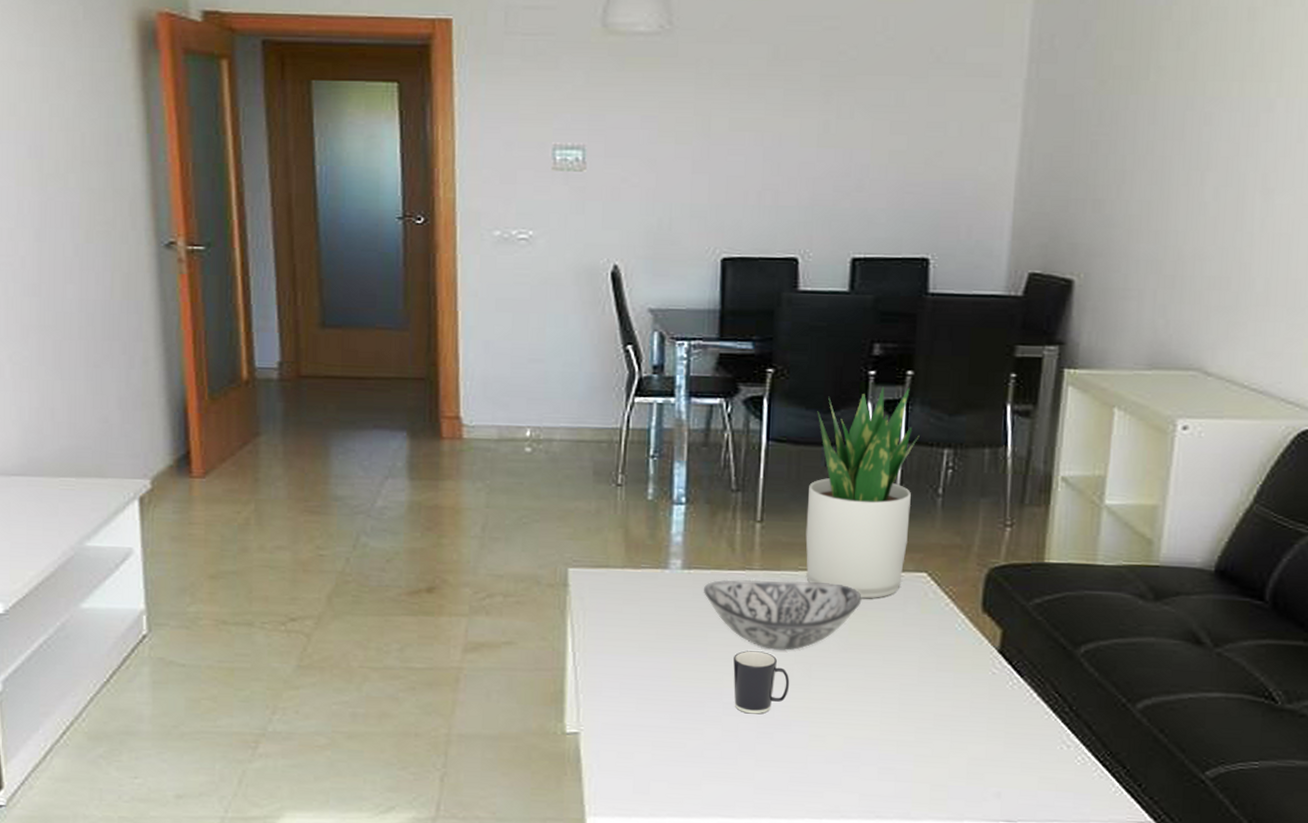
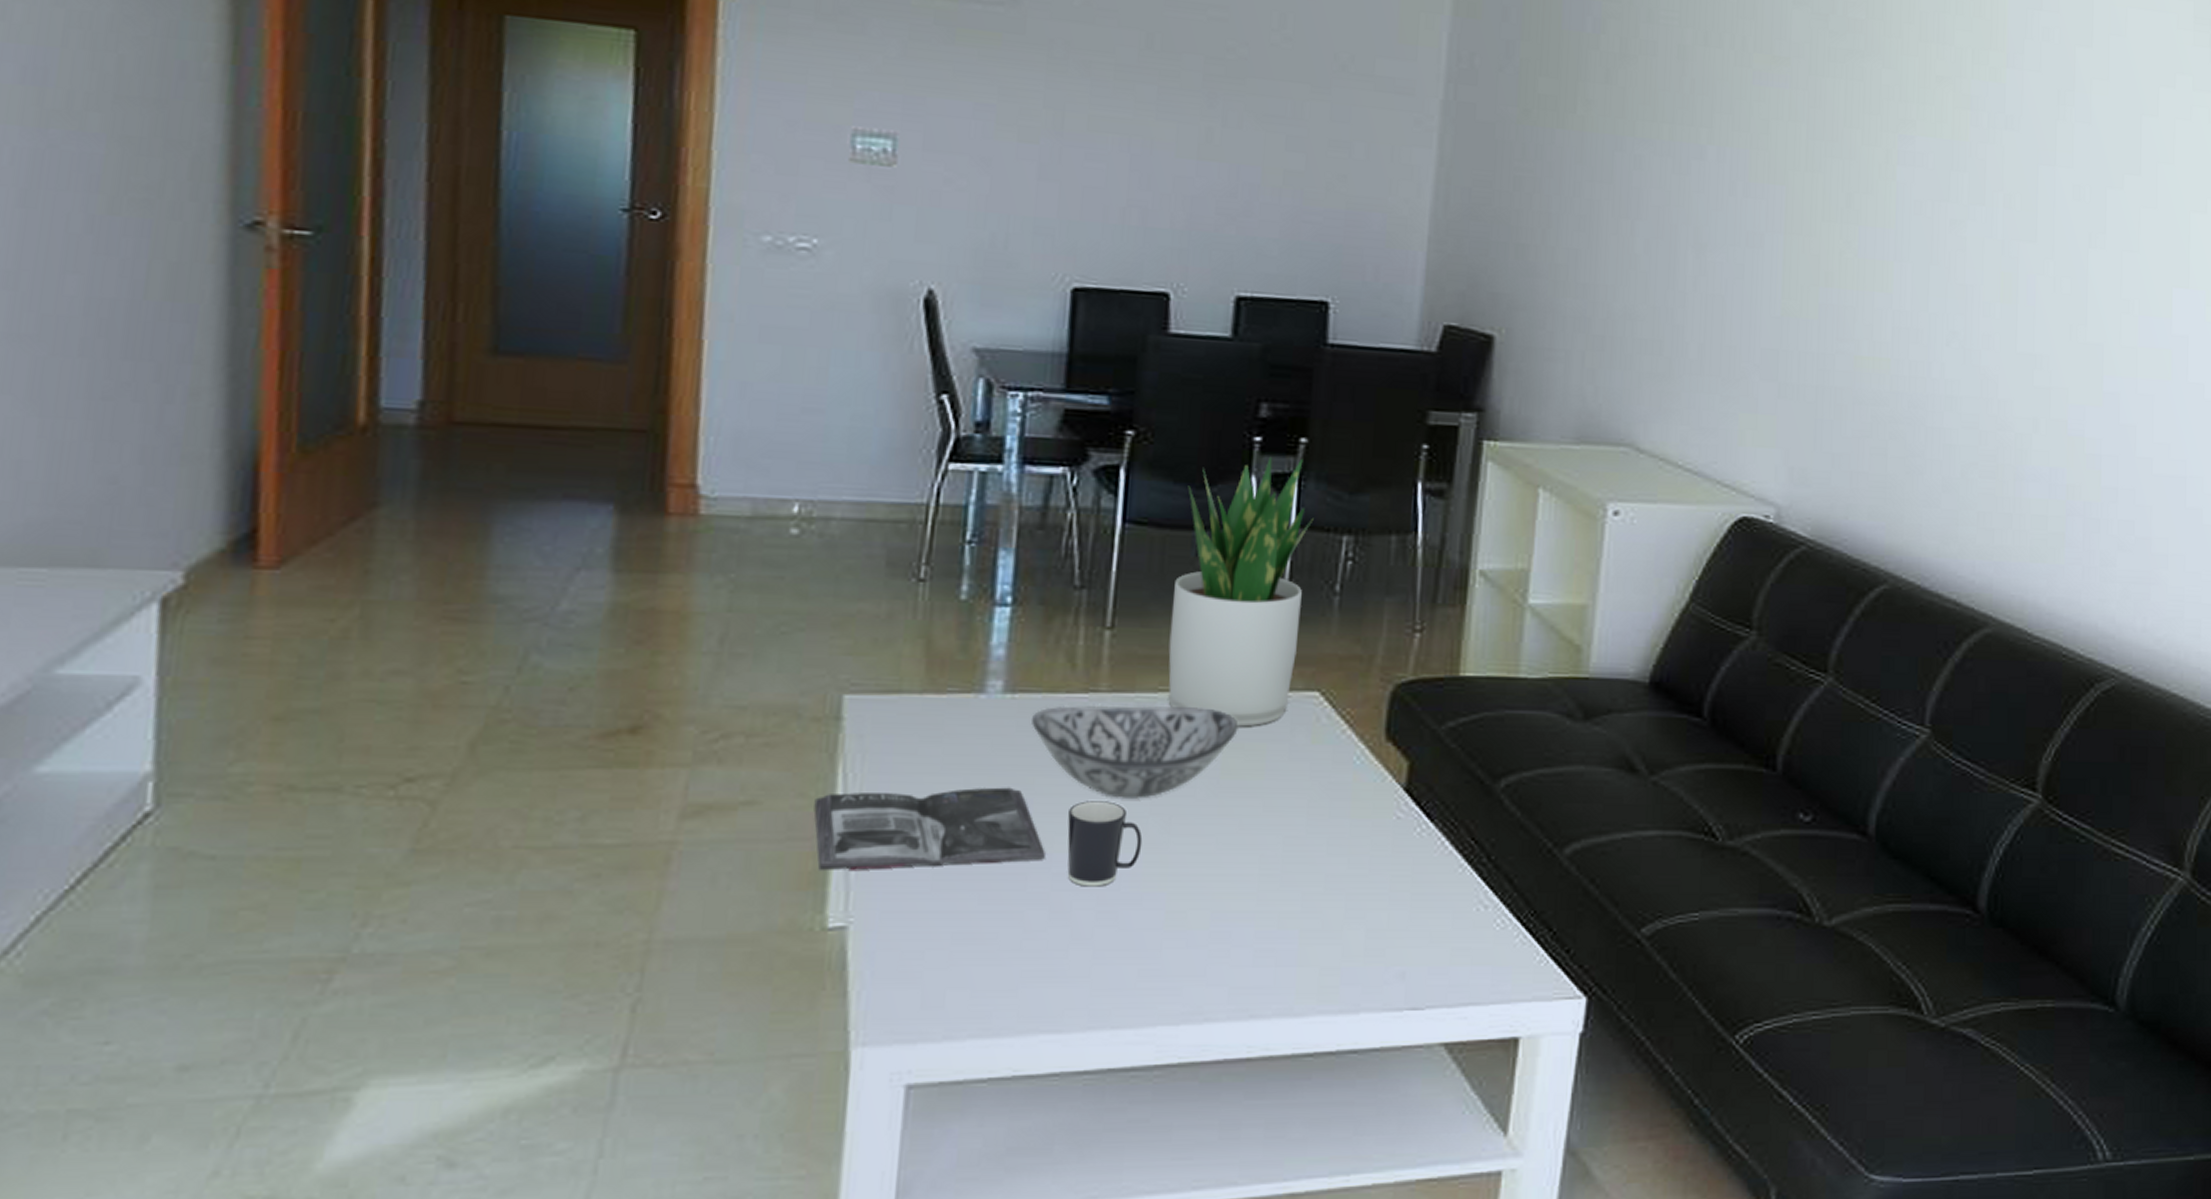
magazine: none [552,638,717,693] -> present [813,787,1045,871]

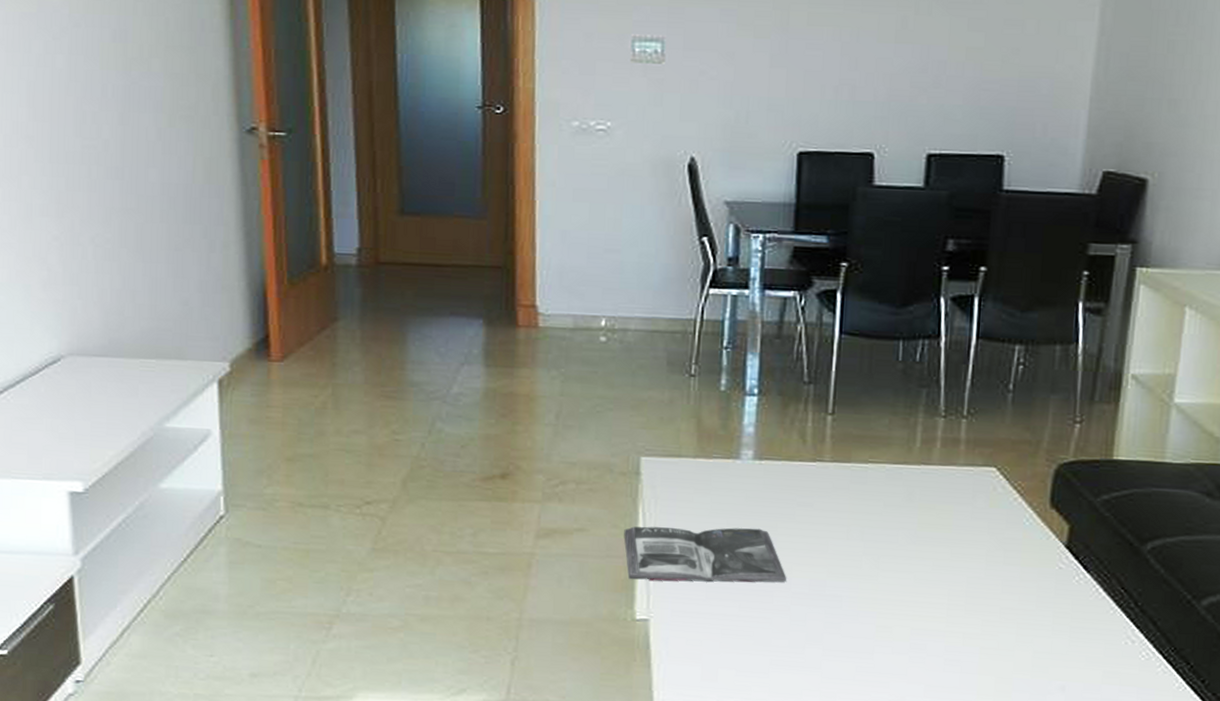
decorative bowl: present [1030,705,1239,798] -> none [774,471,931,542]
mug: present [1067,801,1143,887] -> none [802,541,858,605]
planter: present [1168,456,1314,727] -> none [876,282,991,493]

